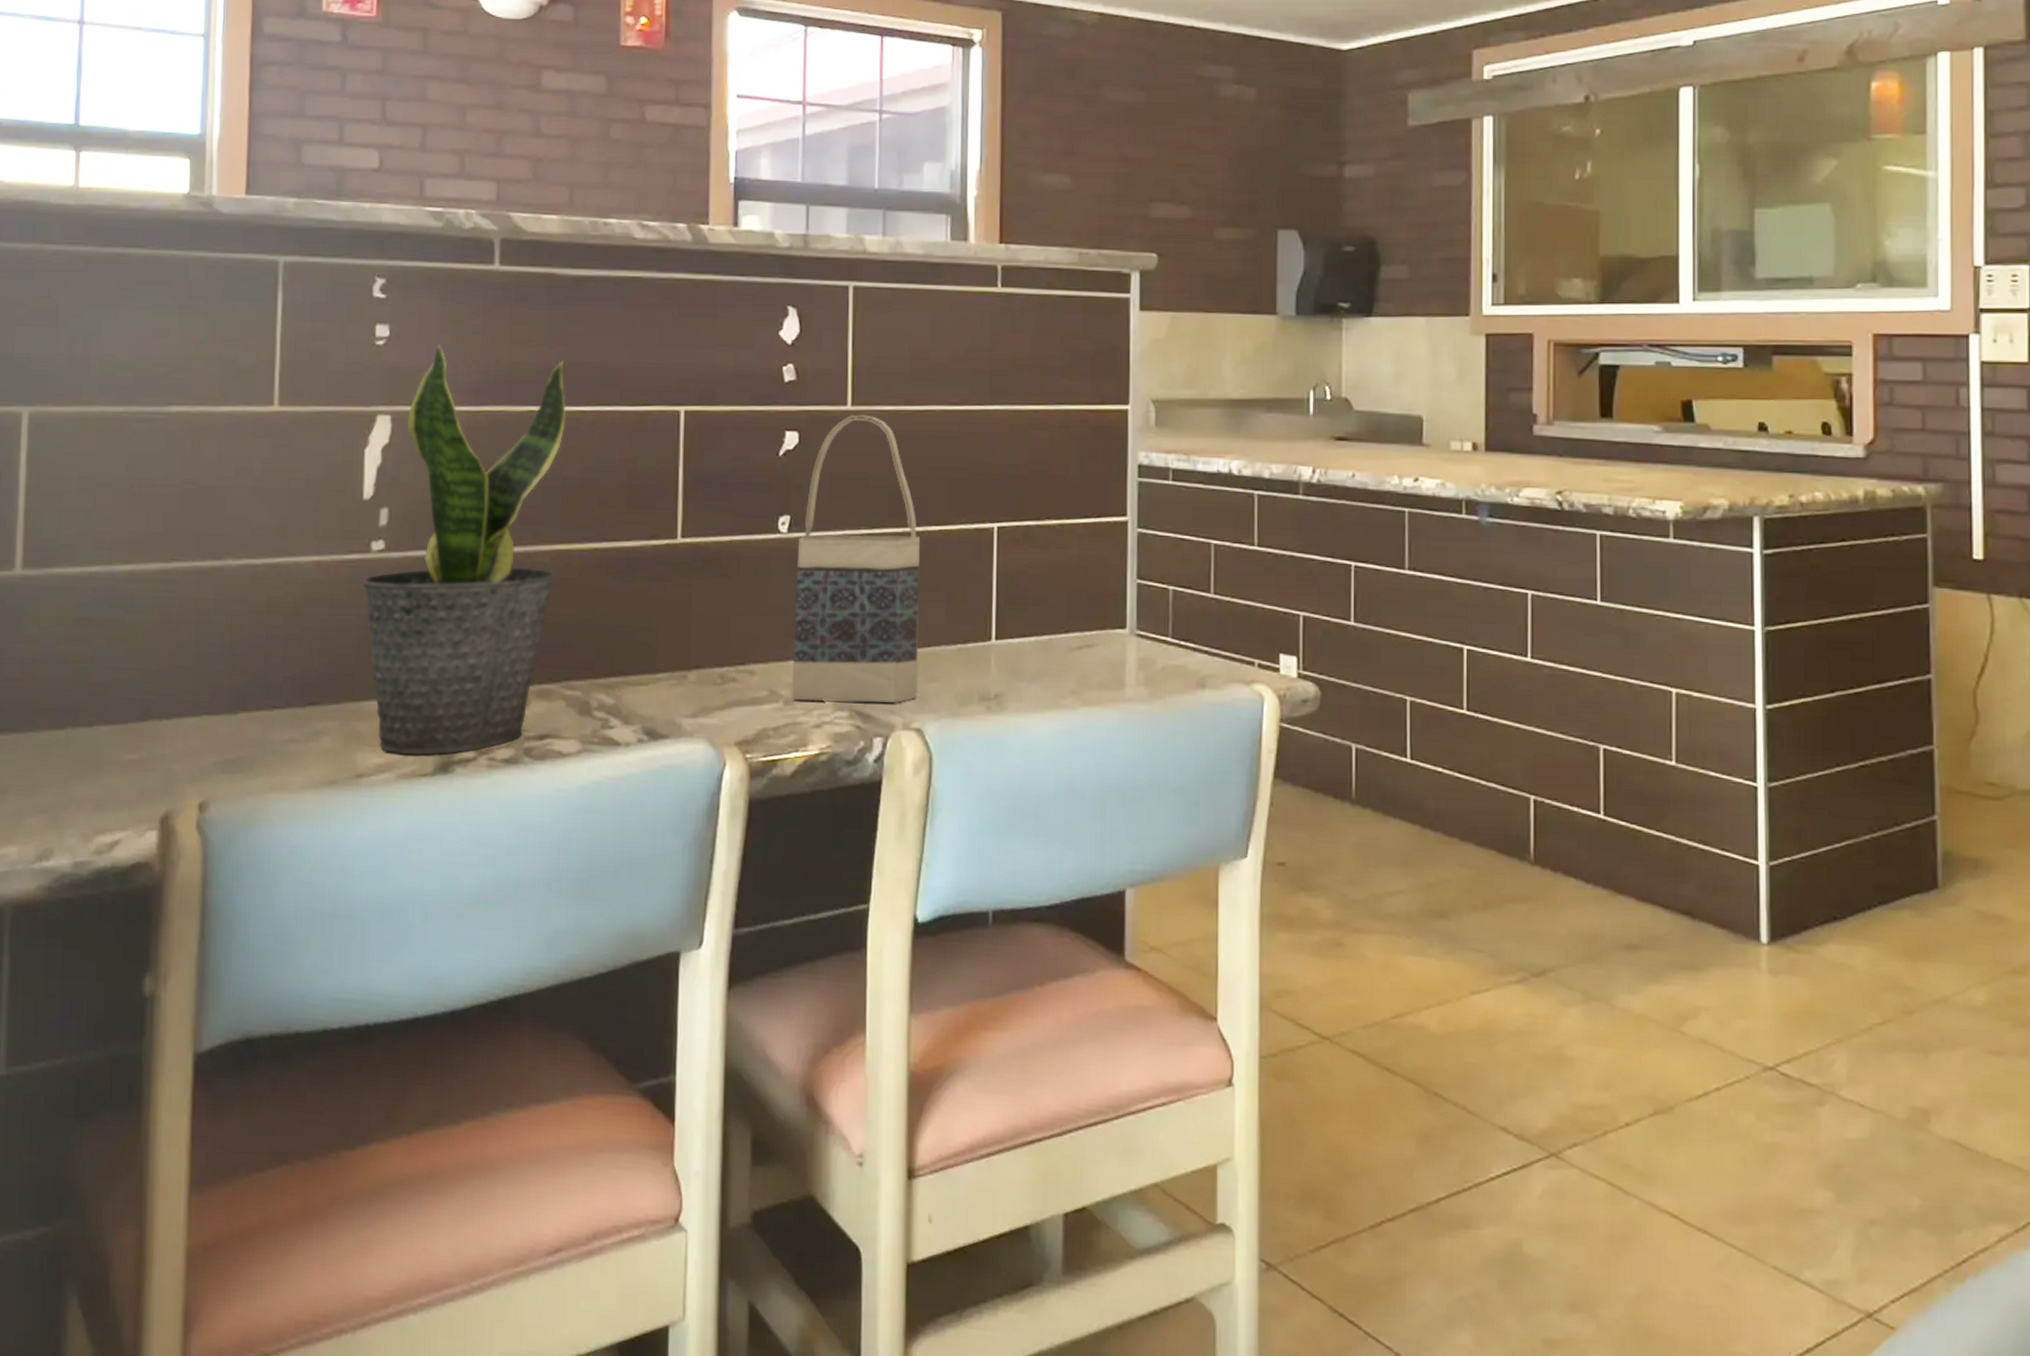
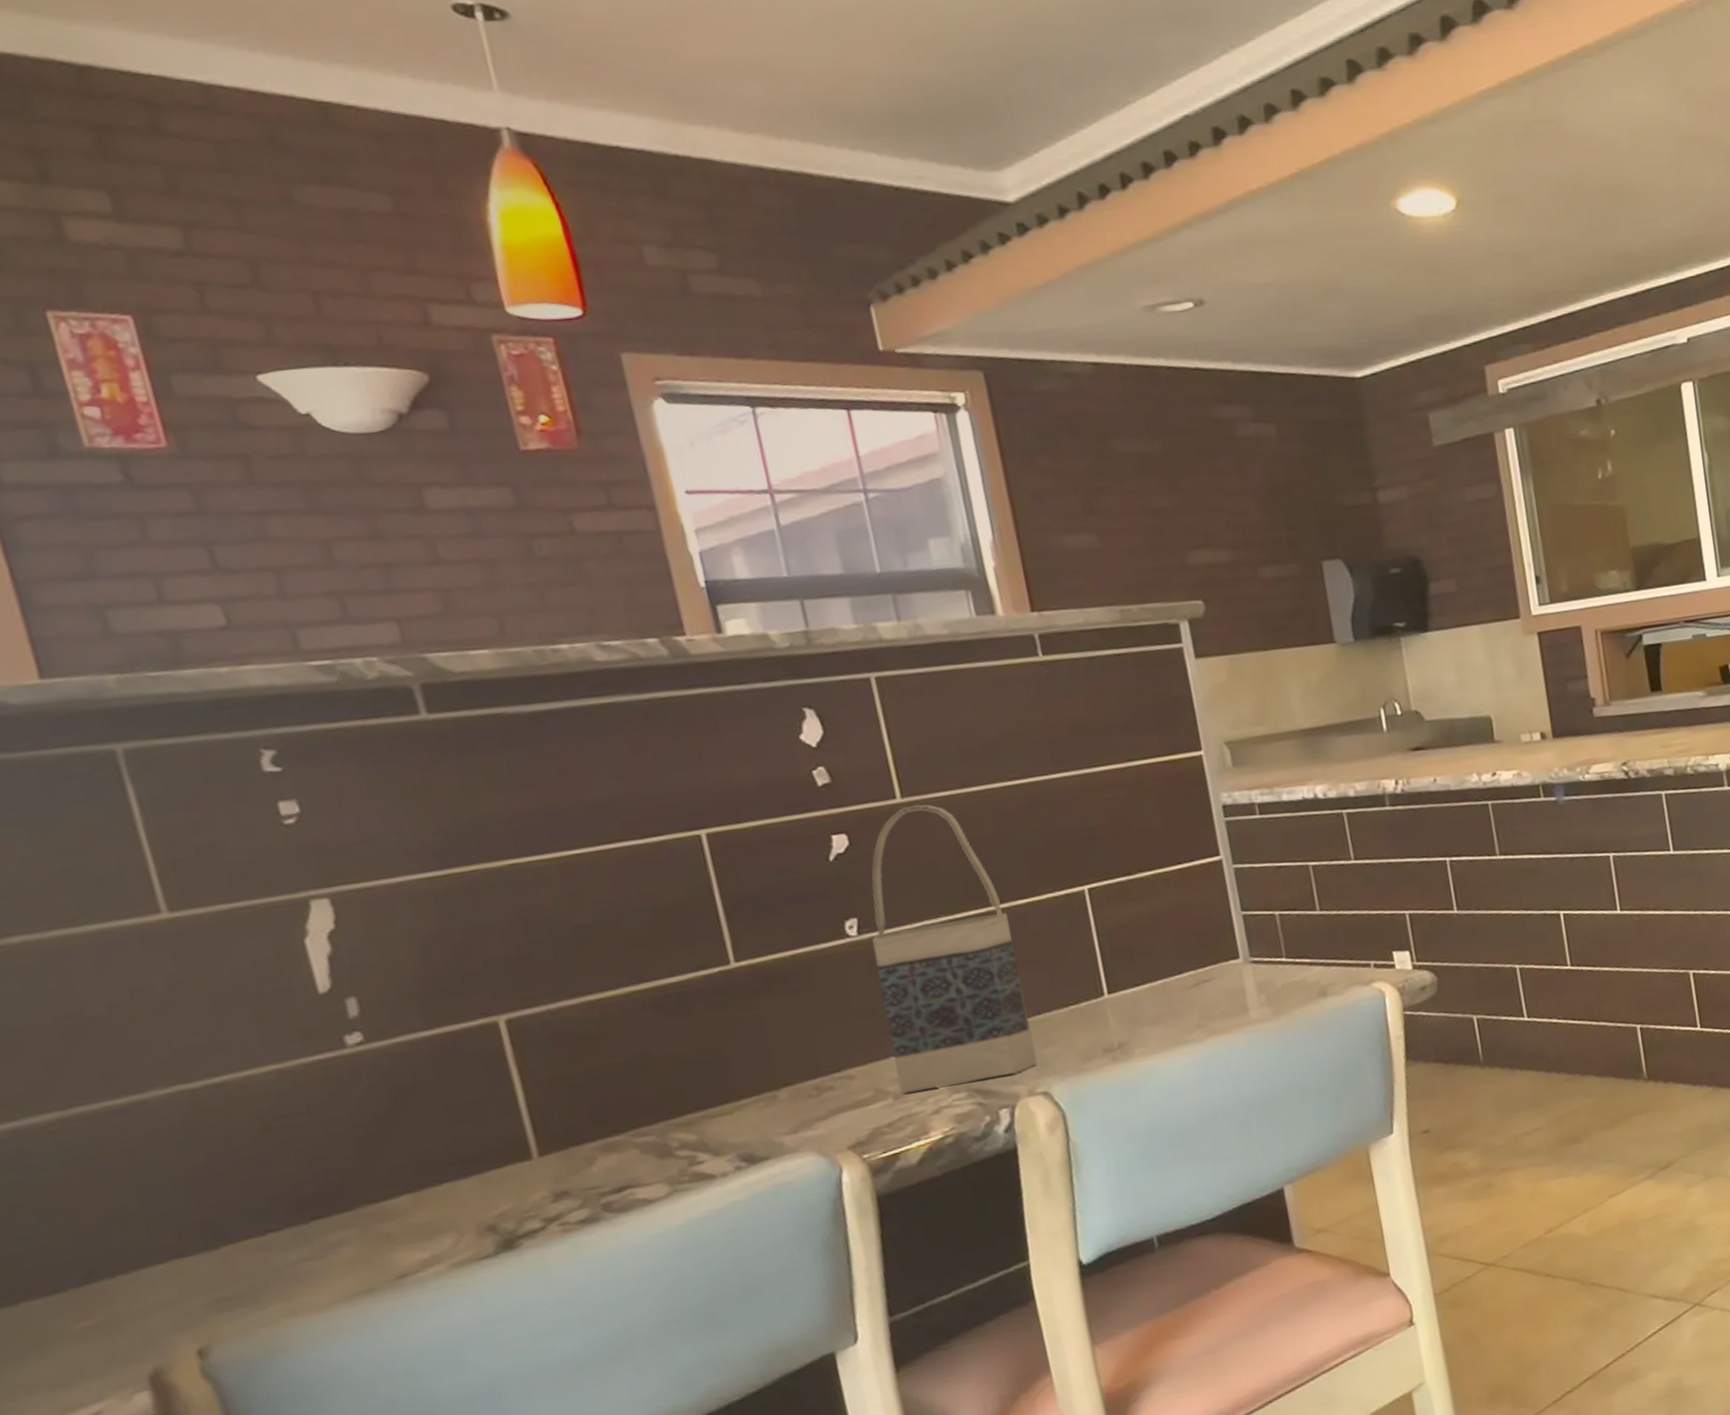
potted plant: present [361,344,566,755] -> none [343,804,596,1245]

